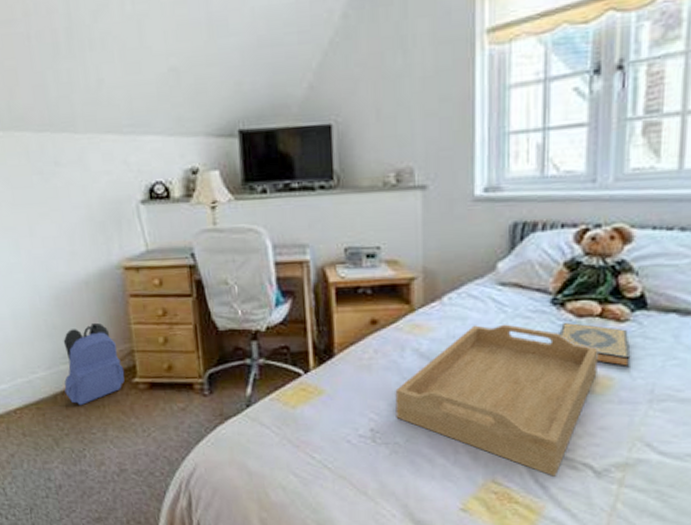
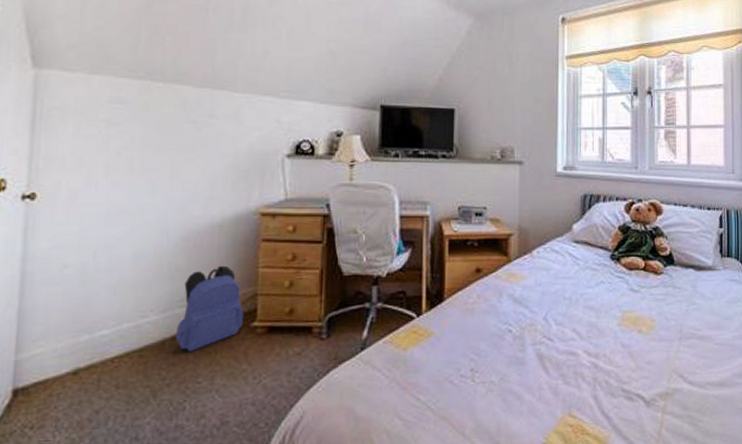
serving tray: present [395,324,598,477] -> none [493,274,644,408]
hardback book: present [559,322,631,368] -> none [616,273,666,311]

